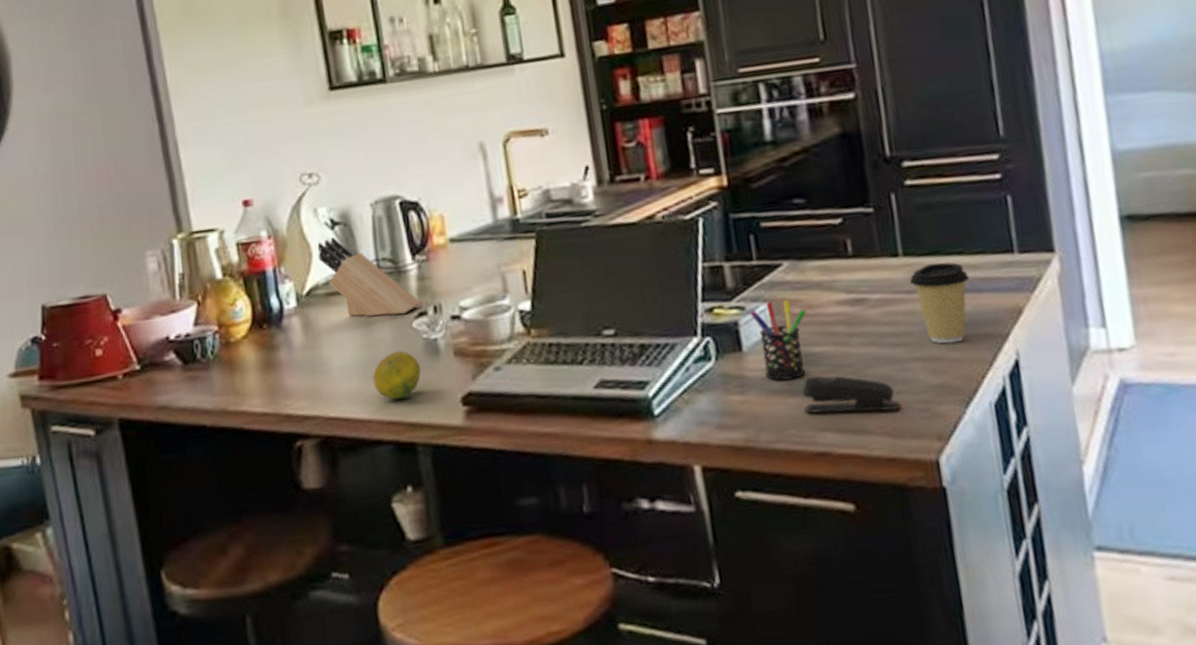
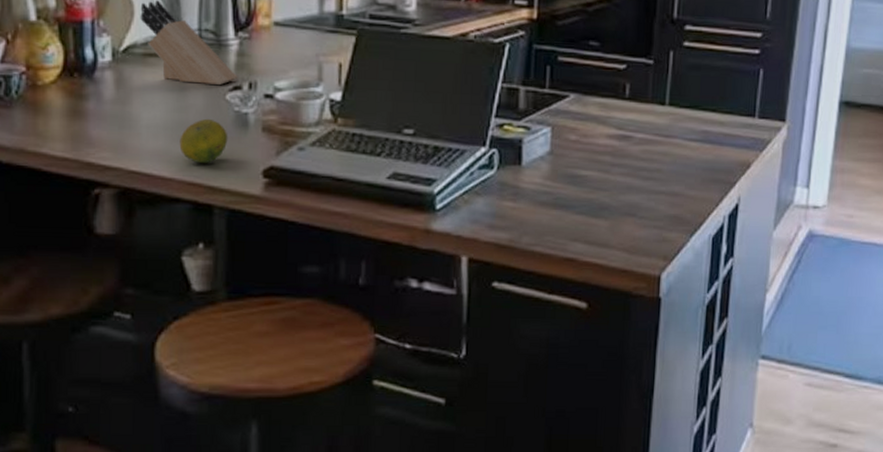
pen holder: present [749,300,806,381] -> none [533,126,581,195]
stapler: present [802,375,902,414] -> none [563,194,641,231]
coffee cup: present [909,262,970,344] -> none [669,115,717,184]

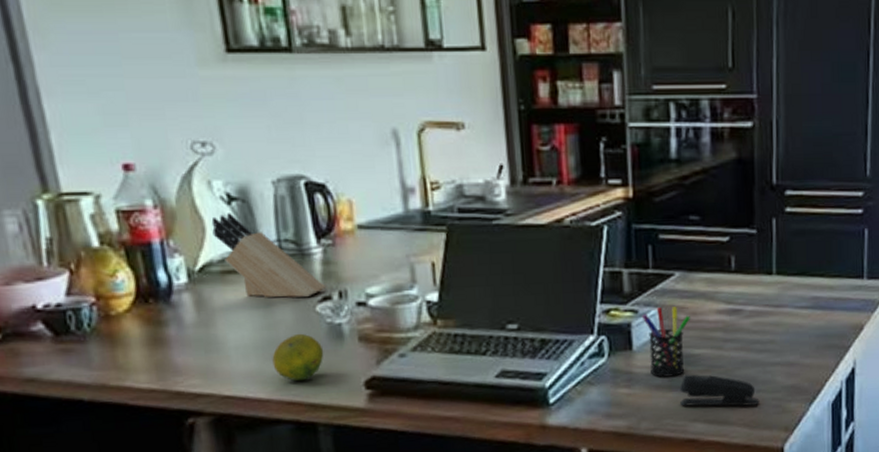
pen holder: none [533,126,581,195] -> present [641,307,690,377]
stapler: none [563,194,641,231] -> present [680,374,760,406]

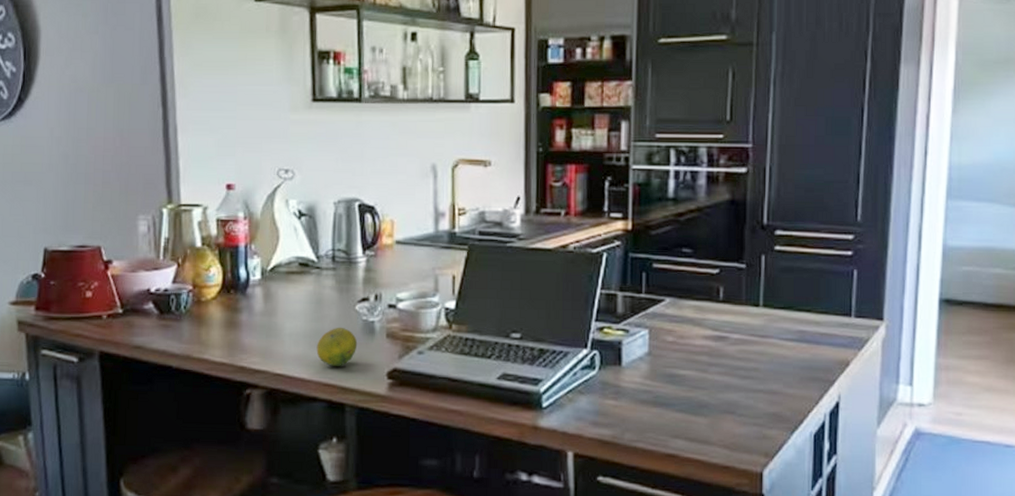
knife block: present [211,213,325,298] -> none [284,226,365,297]
pen holder: present [641,307,690,377] -> none [632,329,678,394]
stapler: present [680,374,760,406] -> none [663,393,741,428]

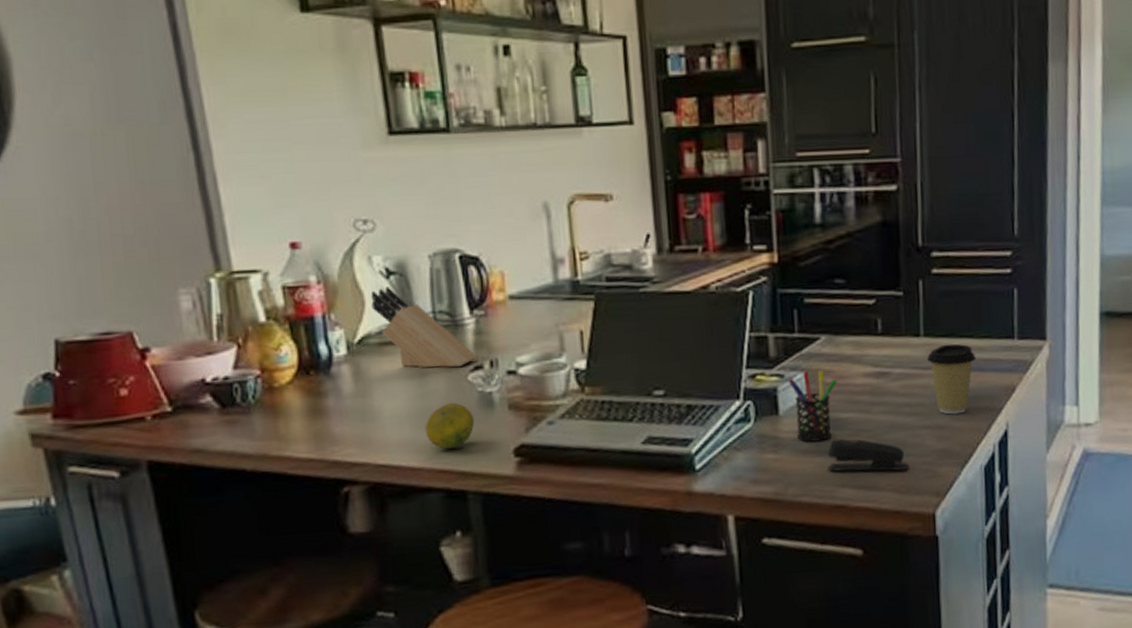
knife block: none [284,226,365,297] -> present [370,287,477,368]
pen holder: none [632,329,678,394] -> present [787,370,837,442]
stapler: none [663,393,741,428] -> present [827,438,910,472]
coffee cup: none [764,316,813,382] -> present [926,344,977,415]

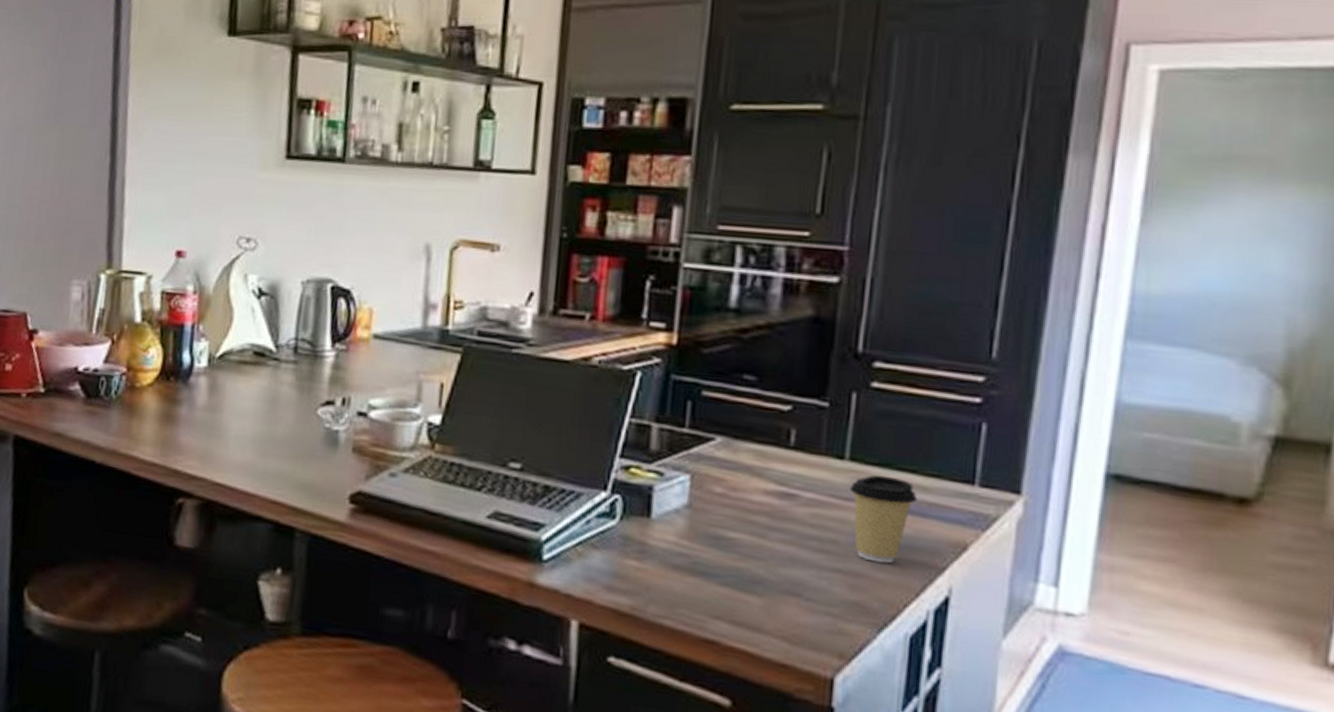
knife block: present [370,287,477,368] -> none [238,306,331,399]
fruit: present [425,402,475,450] -> none [265,433,317,482]
pen holder: present [787,370,837,442] -> none [667,474,729,559]
stapler: present [827,438,910,472] -> none [701,559,808,616]

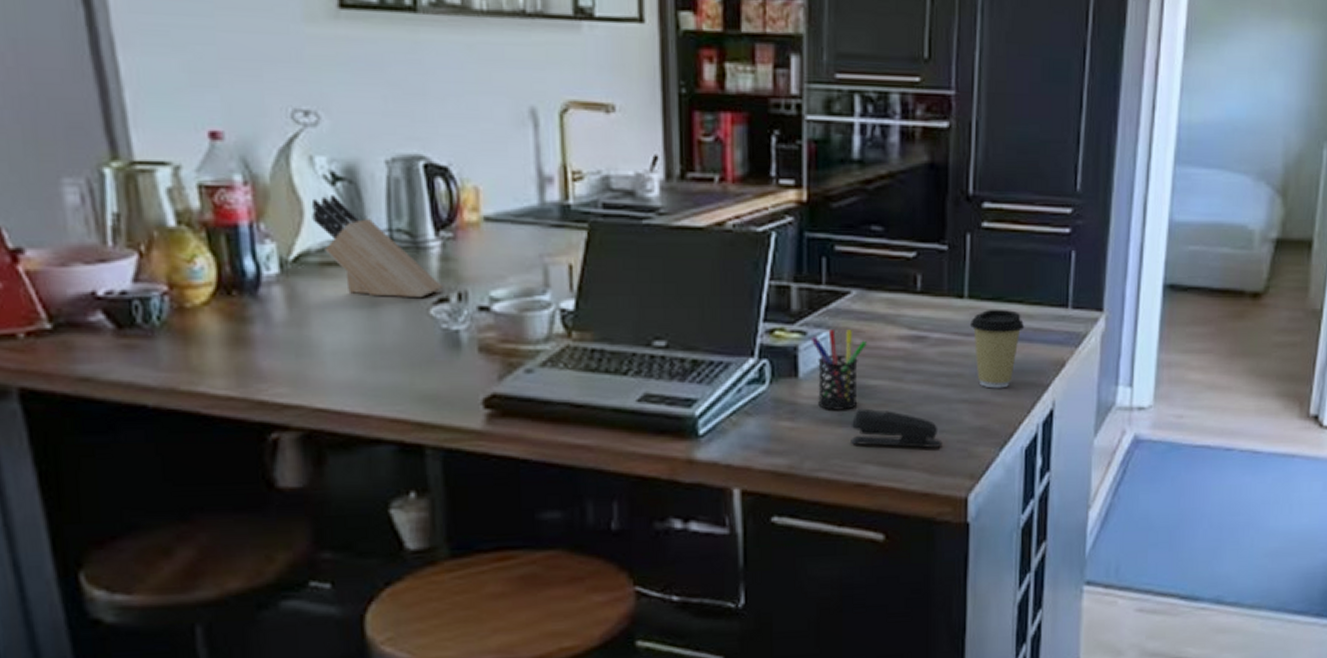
knife block: none [238,306,331,399] -> present [311,195,442,297]
pen holder: none [667,474,729,559] -> present [810,330,867,410]
stapler: none [701,559,808,616] -> present [851,408,943,448]

